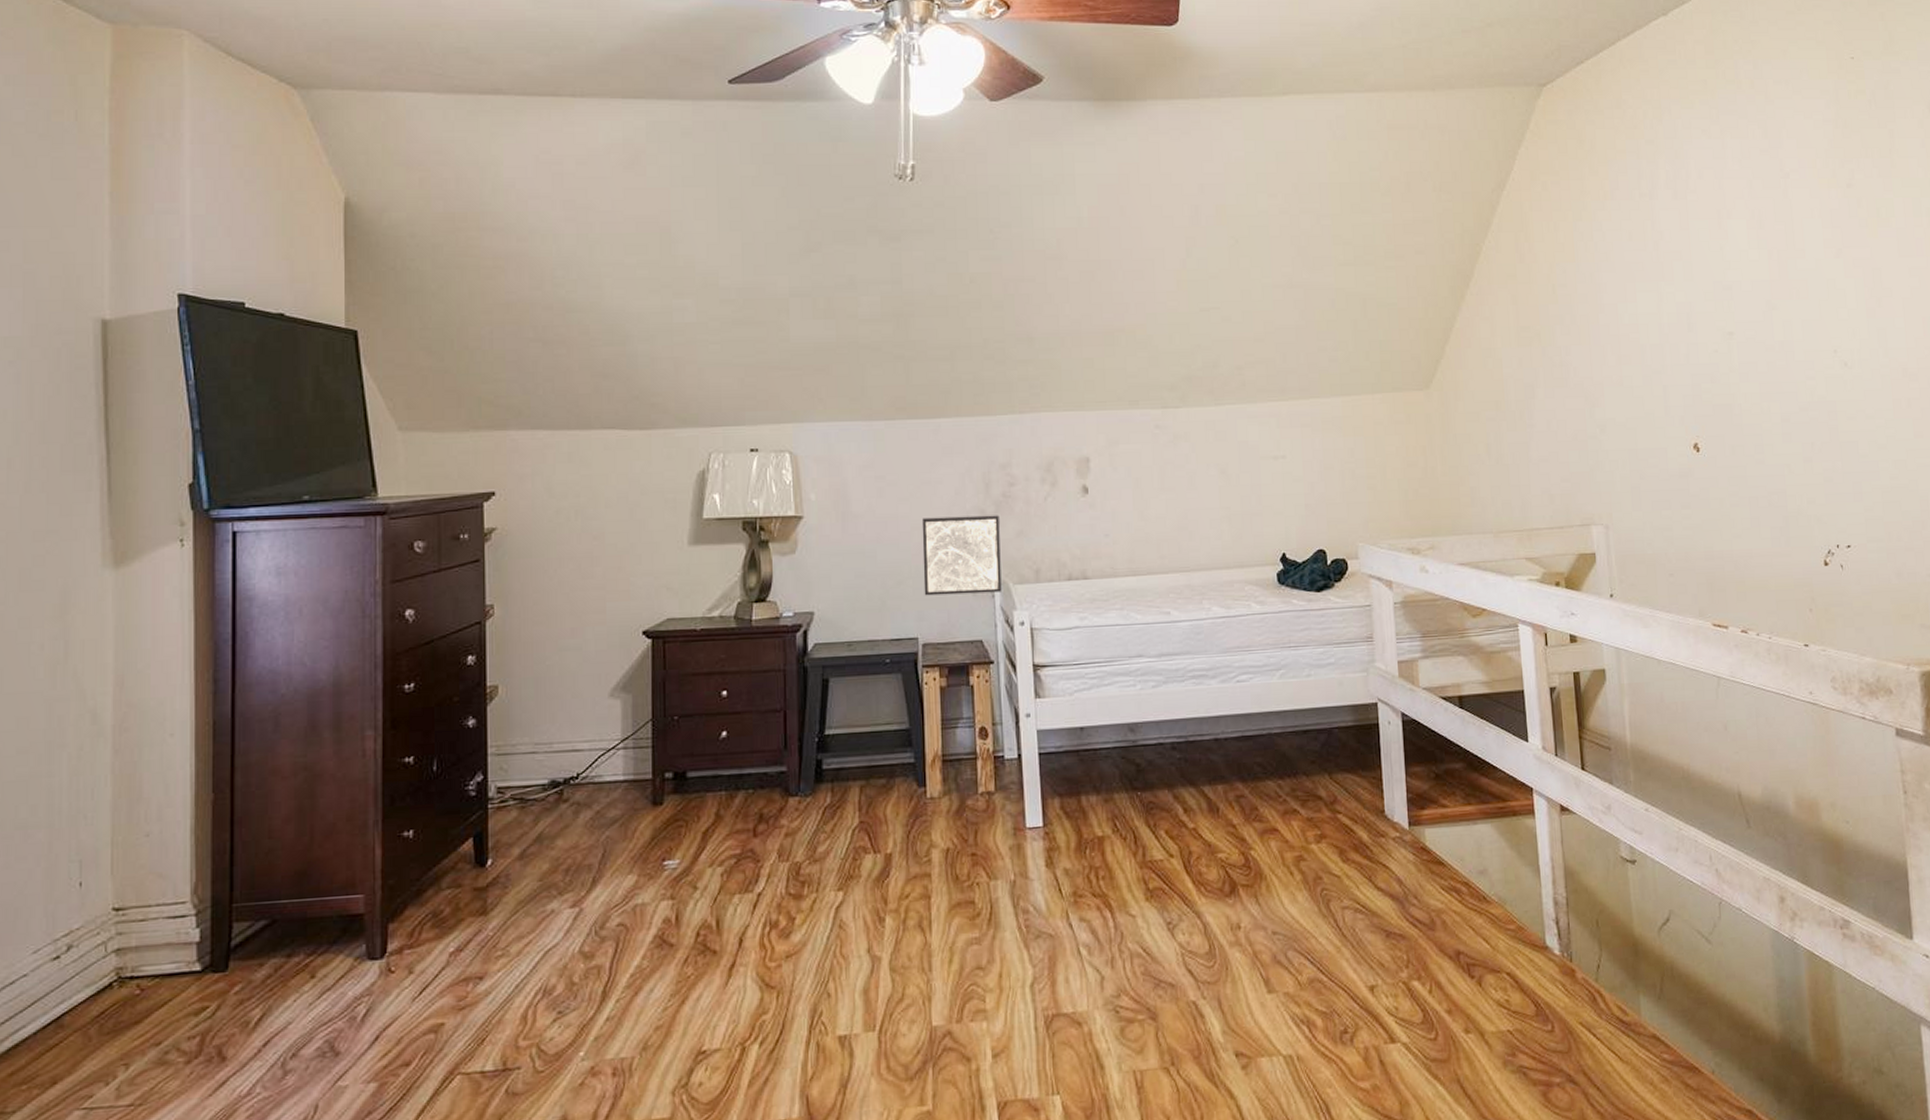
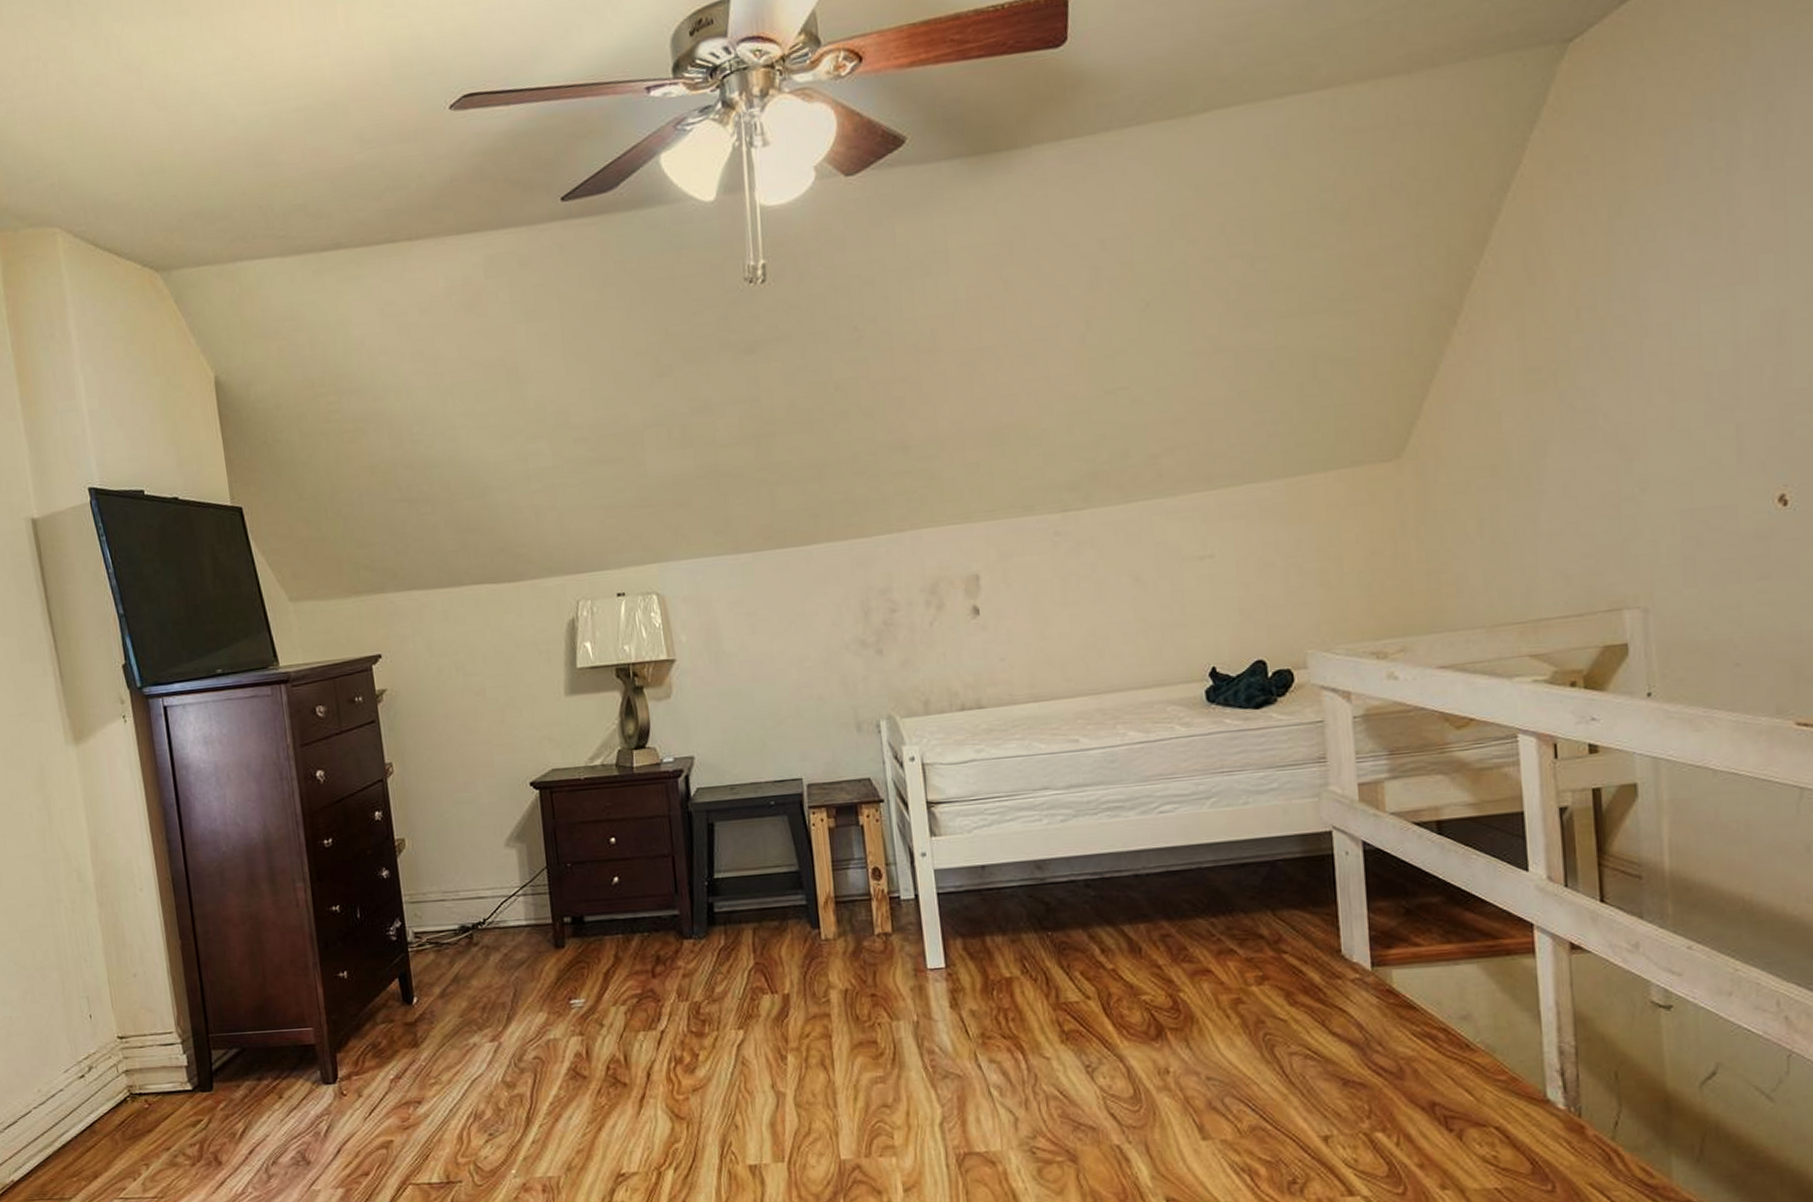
wall art: present [921,515,1002,596] -> none [798,644,889,735]

